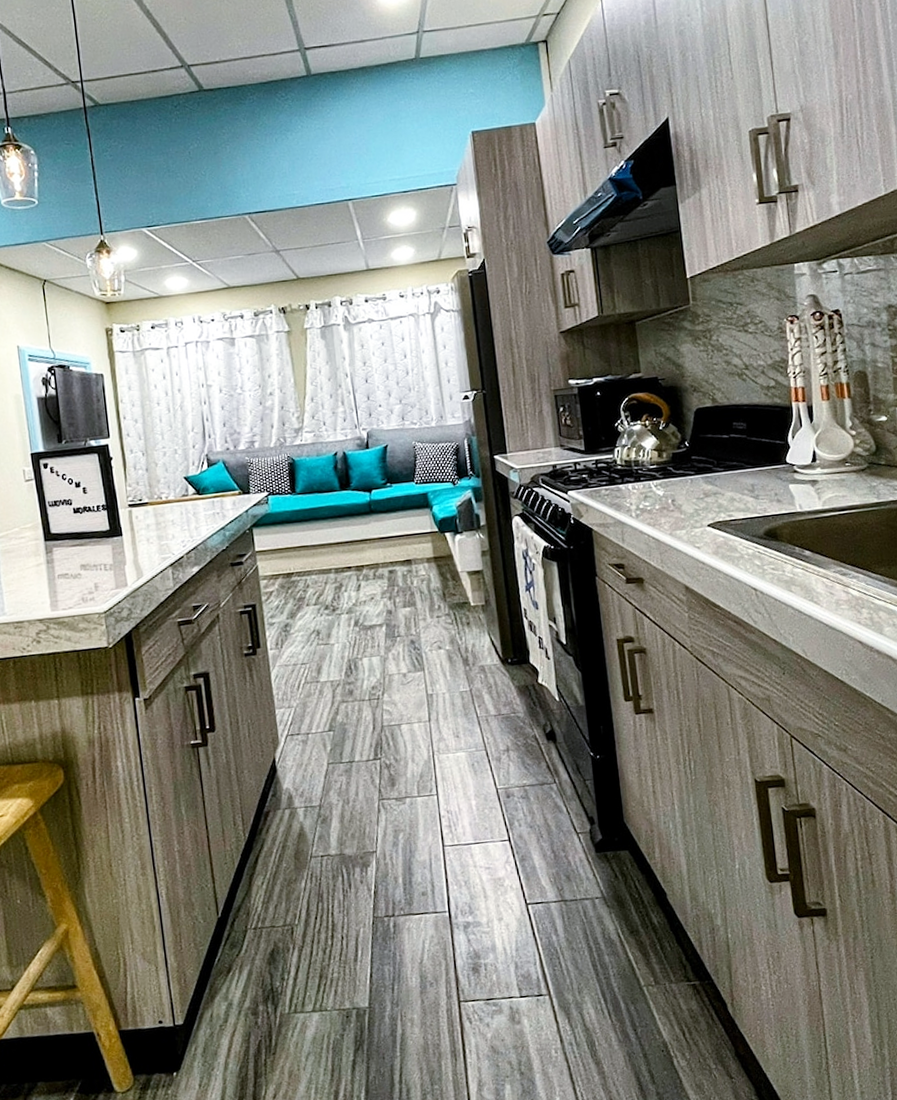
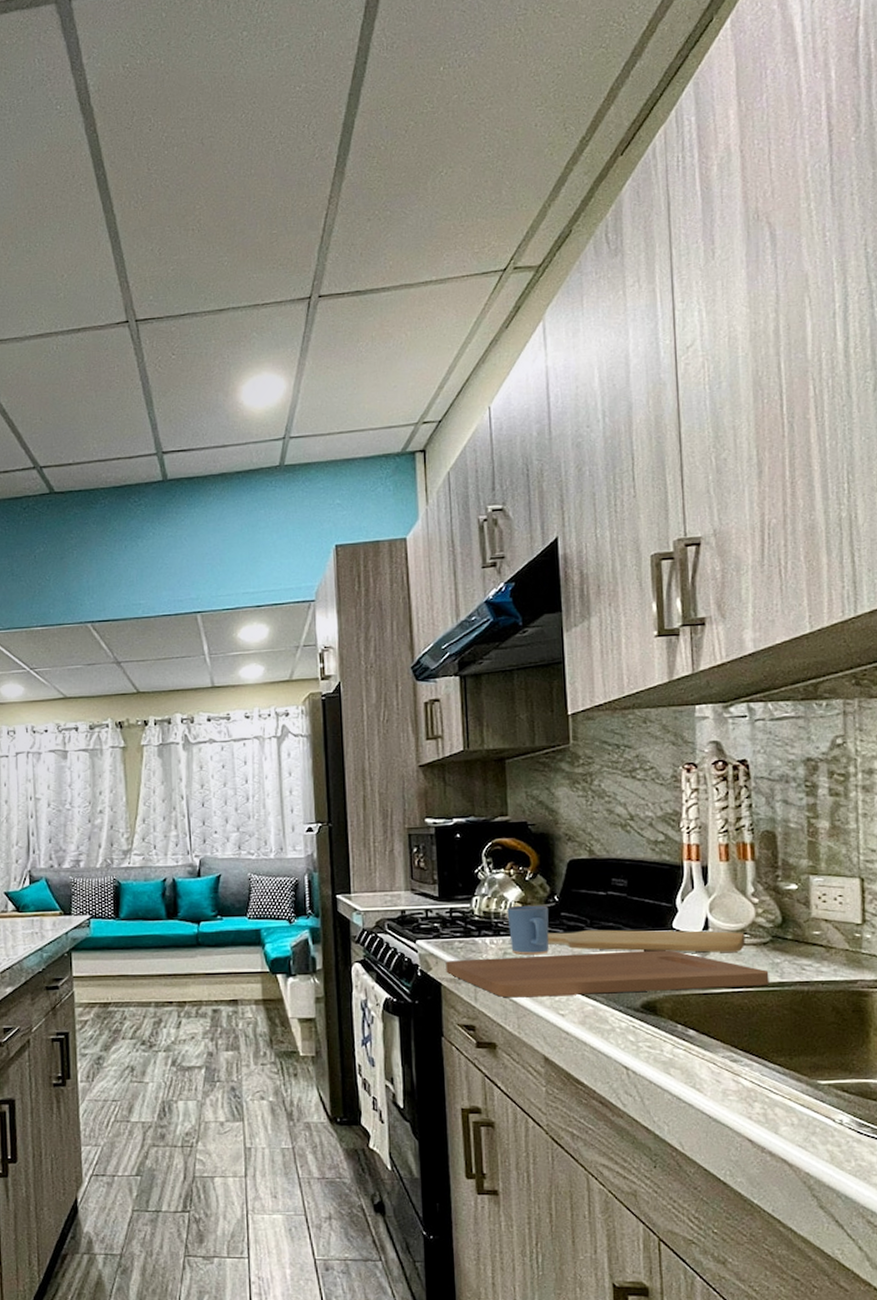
cutting board: none [595,482,869,537] -> present [446,950,769,998]
mug: none [645,451,683,497] -> present [507,905,549,955]
chopping board: none [681,461,847,488] -> present [547,929,745,953]

